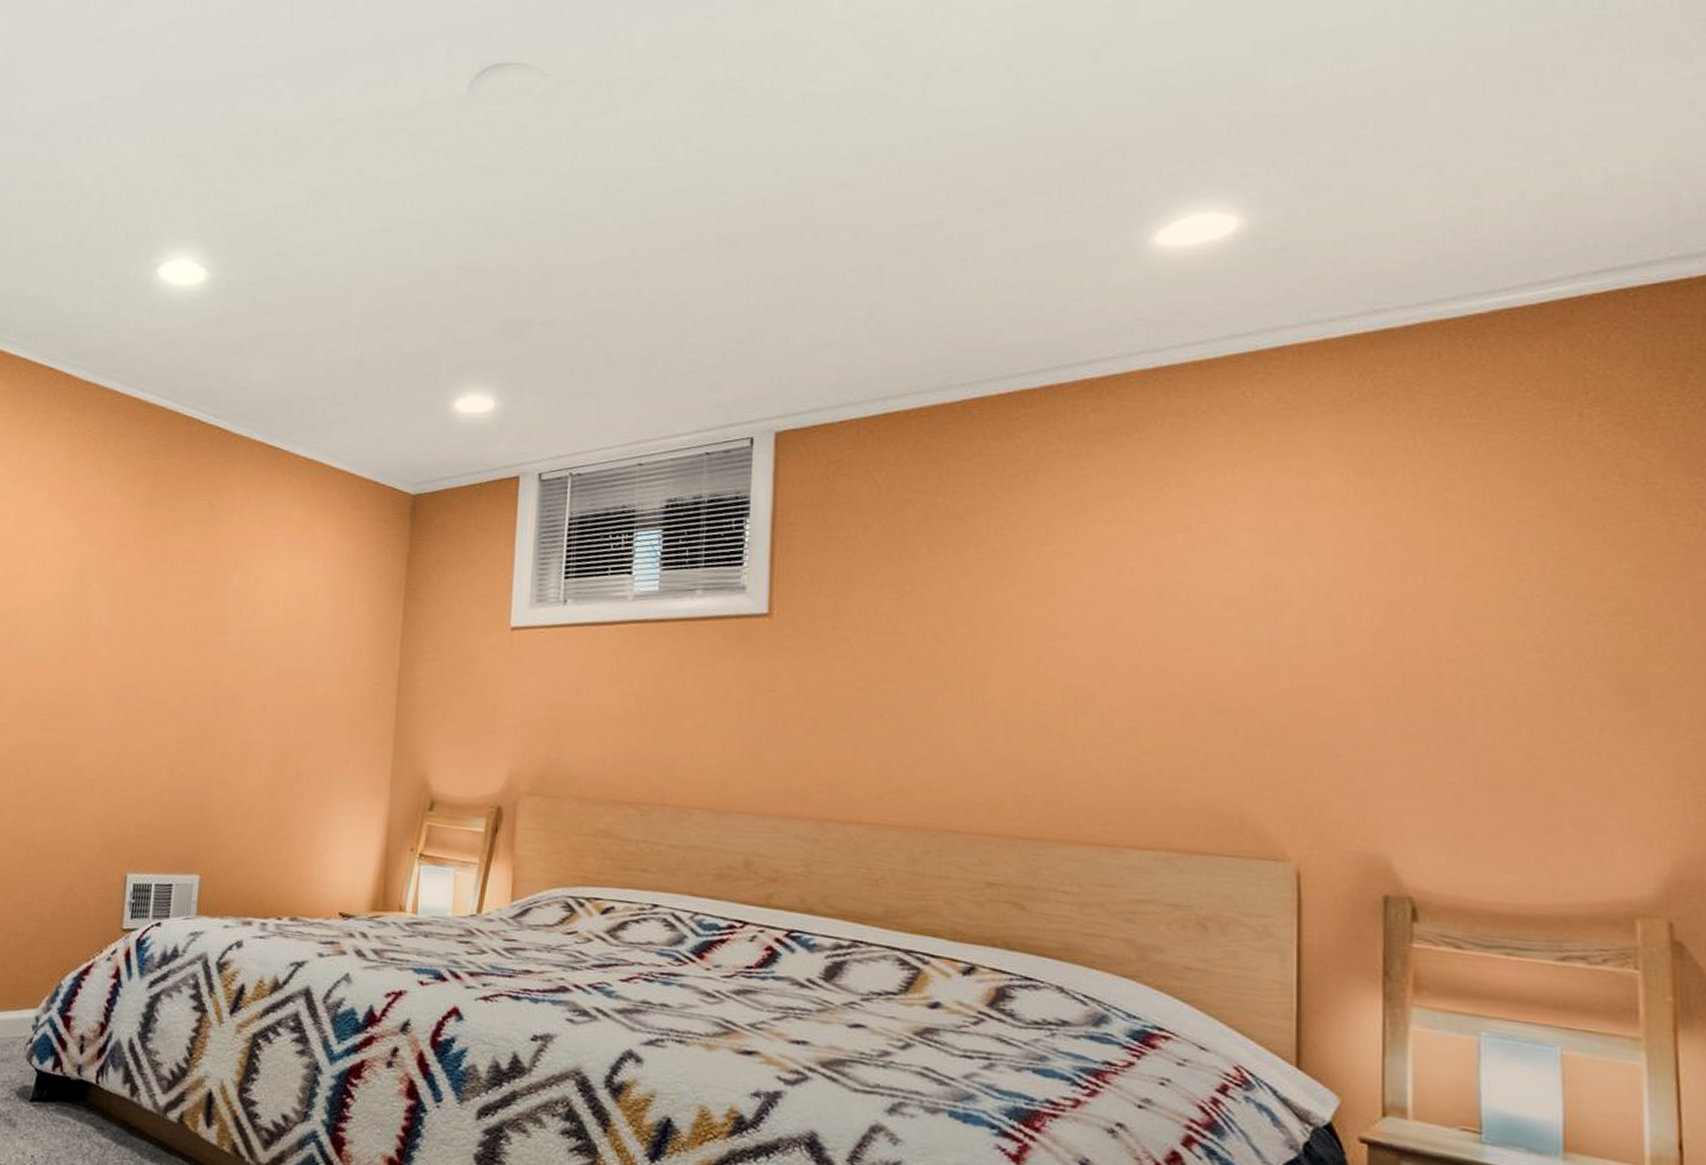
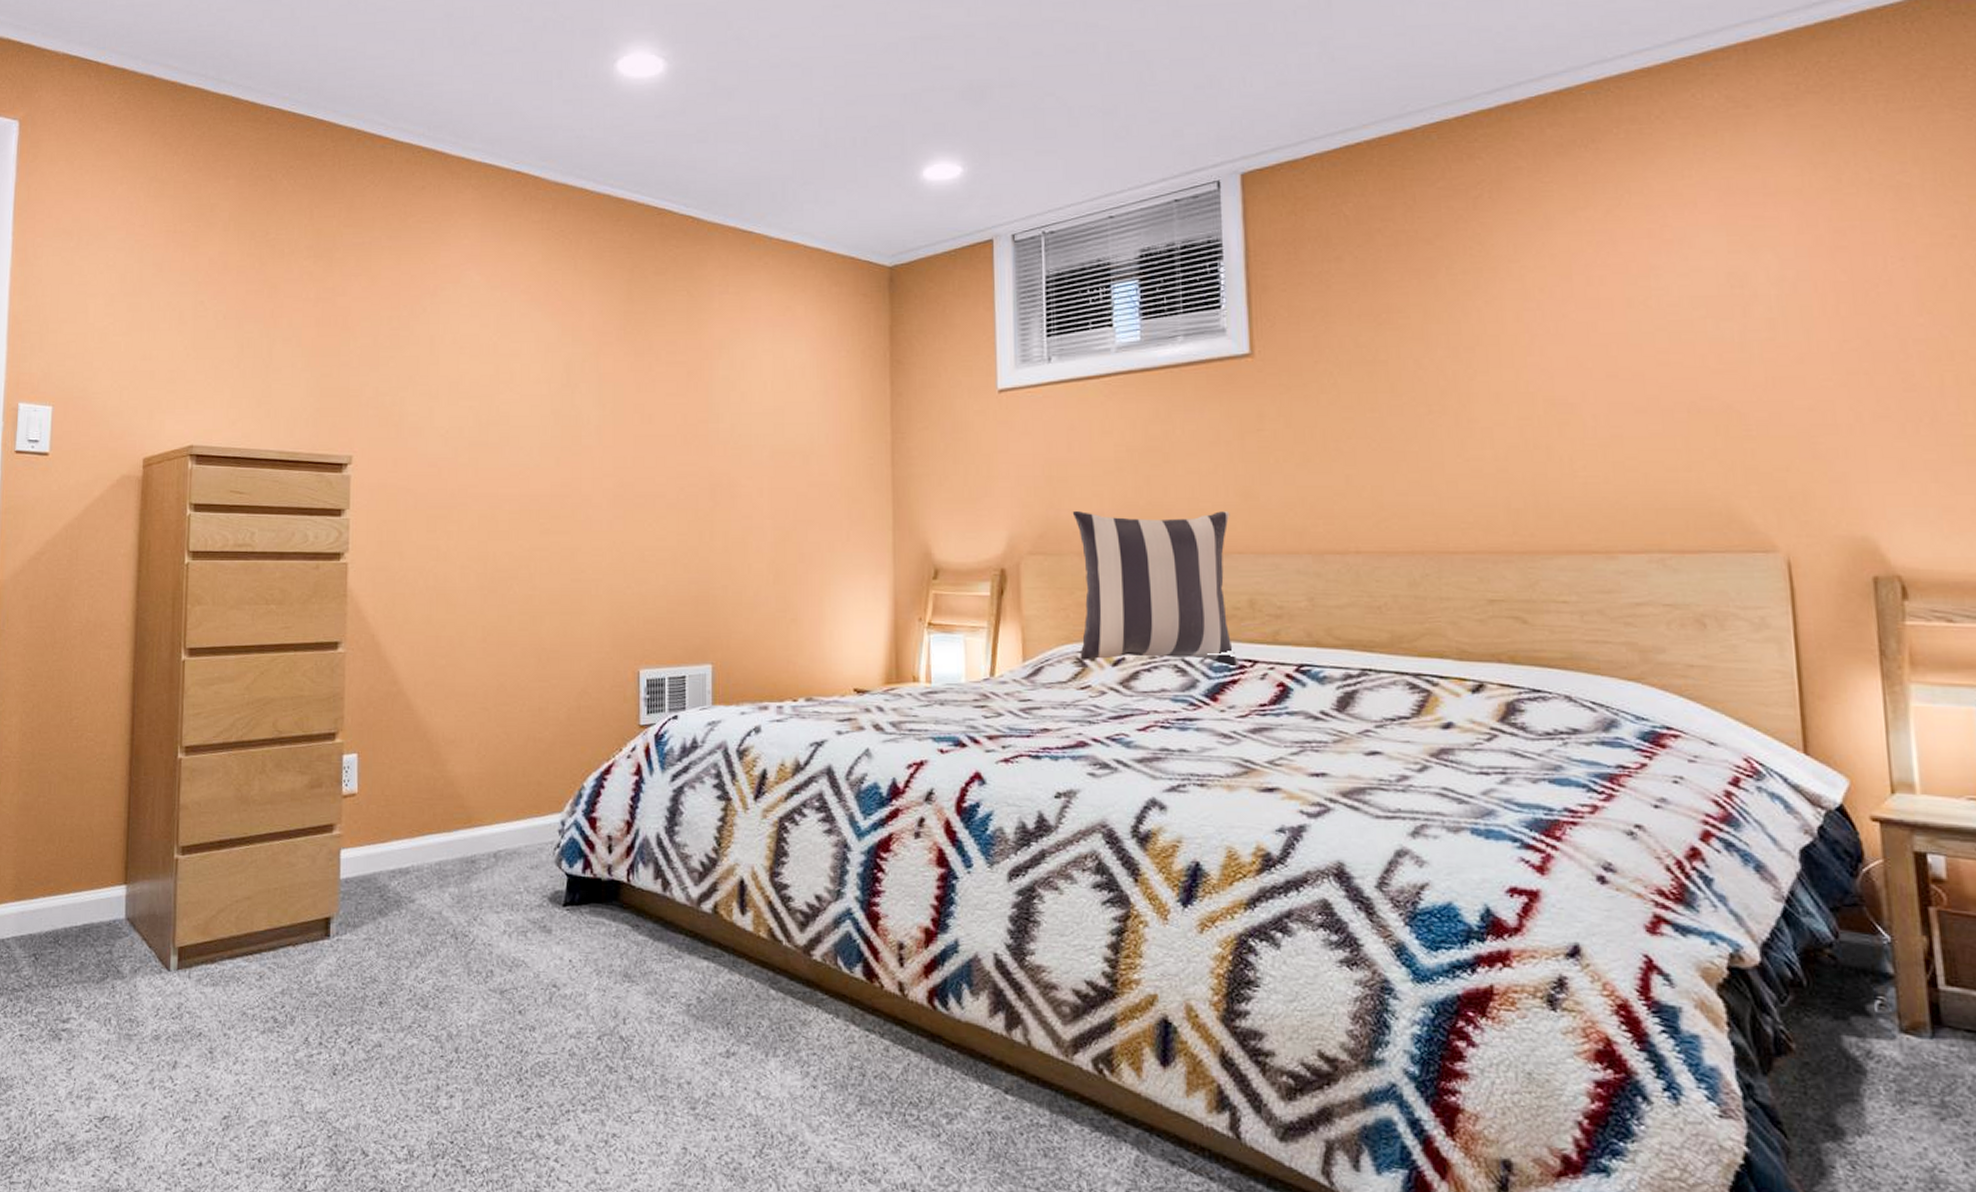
pillow: none [569,754,734,927] -> present [1072,510,1240,667]

